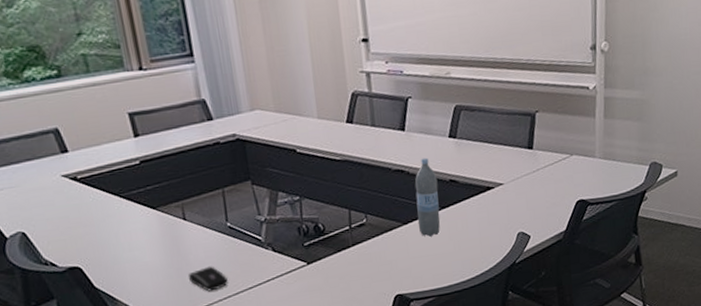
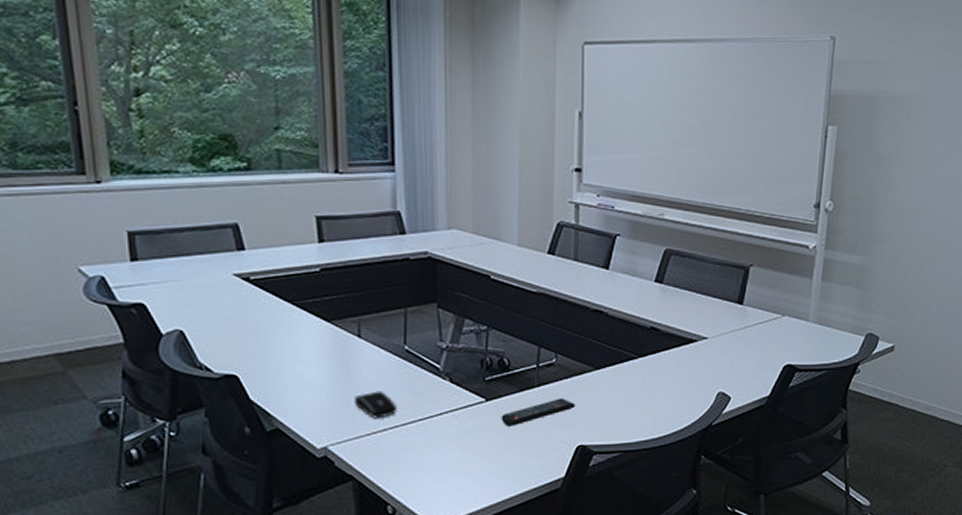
remote control: none [323,254,389,285] -> present [501,398,576,427]
water bottle: present [414,157,441,237] -> none [611,300,638,386]

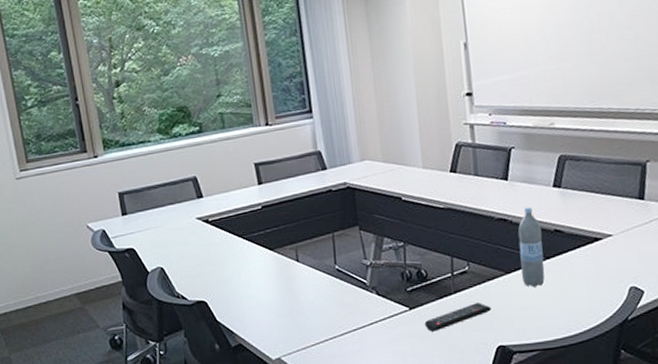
computer mouse: present [354,391,397,419] -> none [298,306,334,331]
water bottle: none [611,300,638,386] -> present [518,207,545,287]

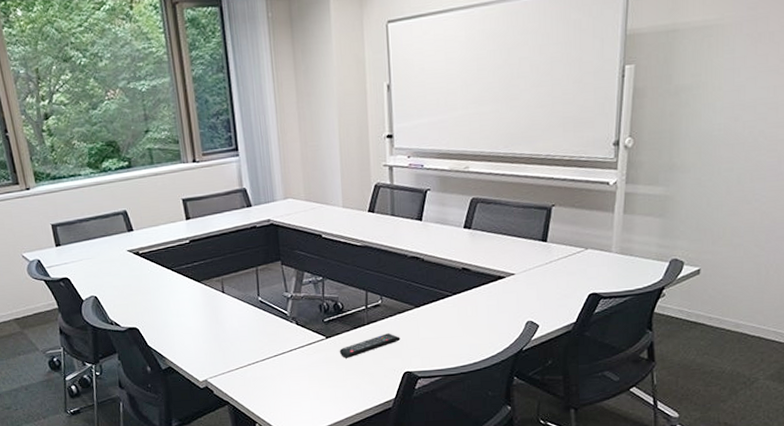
water bottle: present [518,207,545,287] -> none [428,246,451,320]

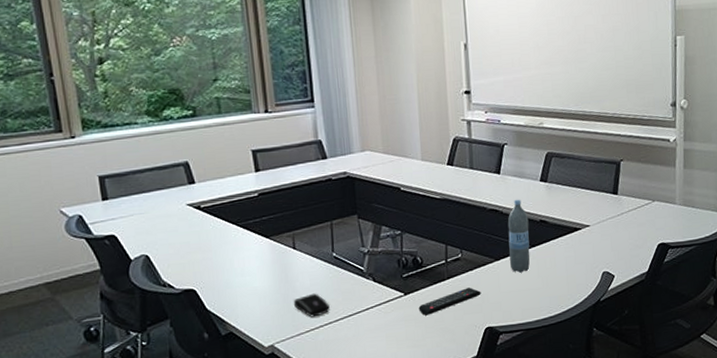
computer mouse: none [223,334,257,356] -> present [293,293,330,318]
water bottle: none [428,246,451,320] -> present [507,199,530,273]

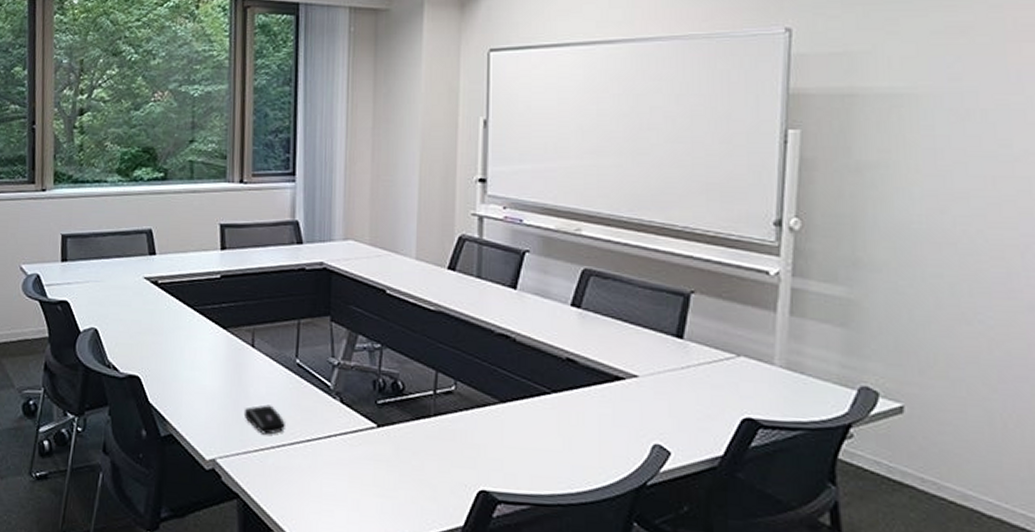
remote control: present [418,287,481,316] -> none [393,432,477,459]
water bottle: present [507,199,530,273] -> none [519,325,551,425]

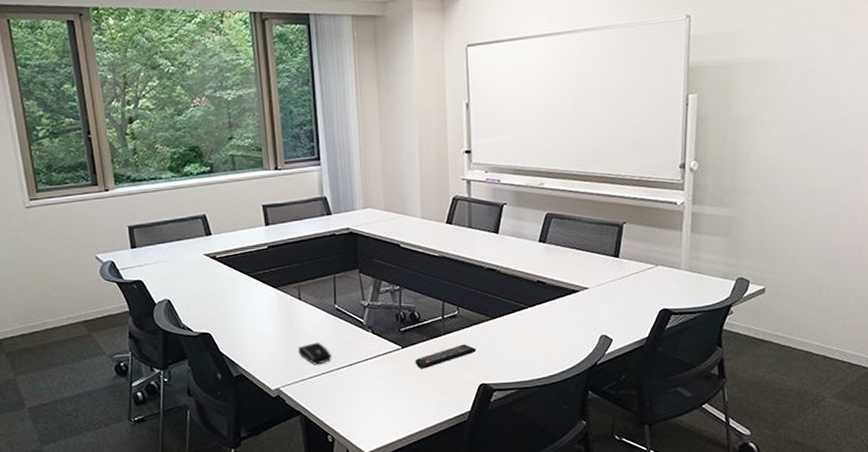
remote control: none [393,432,477,459] -> present [415,344,477,369]

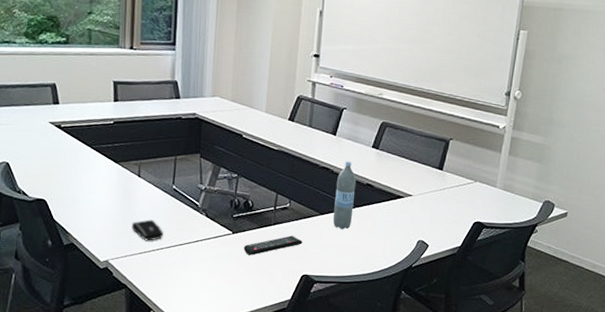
water bottle: none [504,259,527,332] -> present [332,161,356,229]

